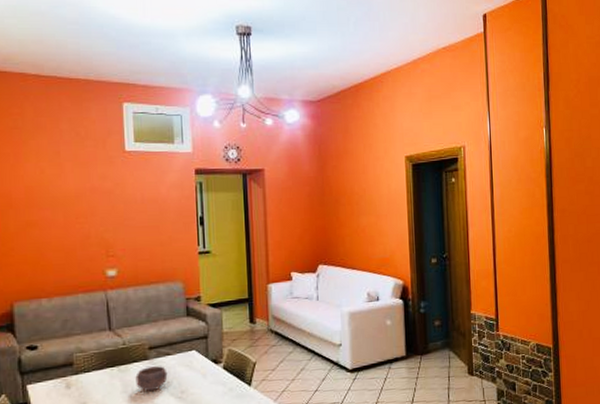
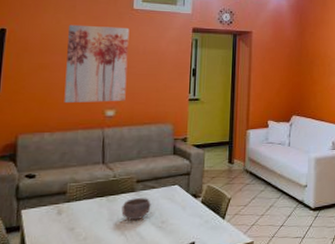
wall art: none [54,173,127,264] -> present [64,24,130,102]

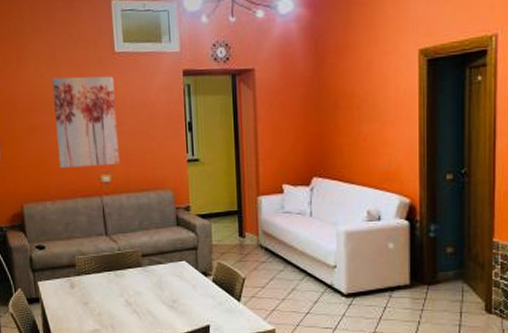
bowl: present [121,198,151,221] -> none [130,274,160,298]

